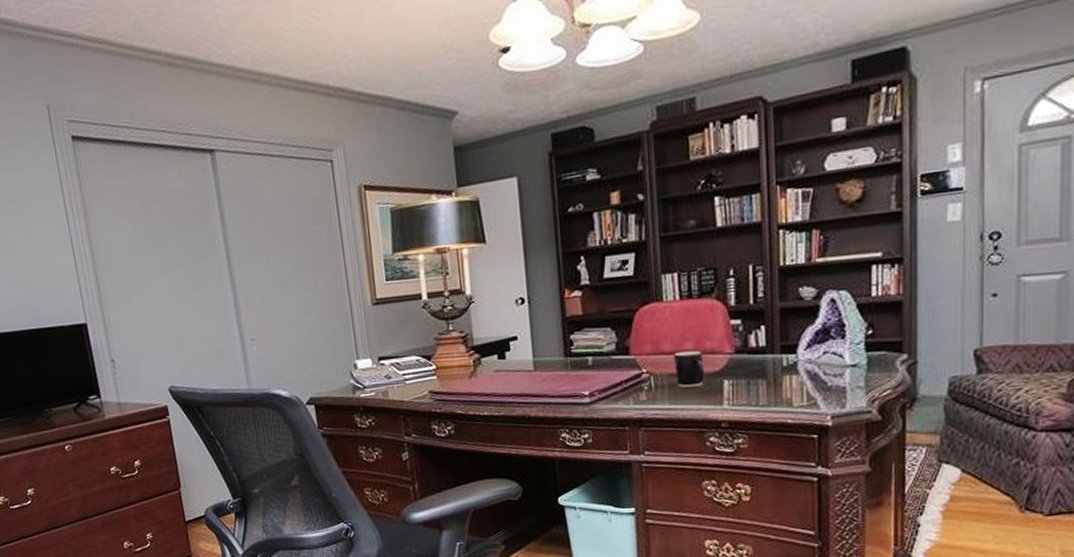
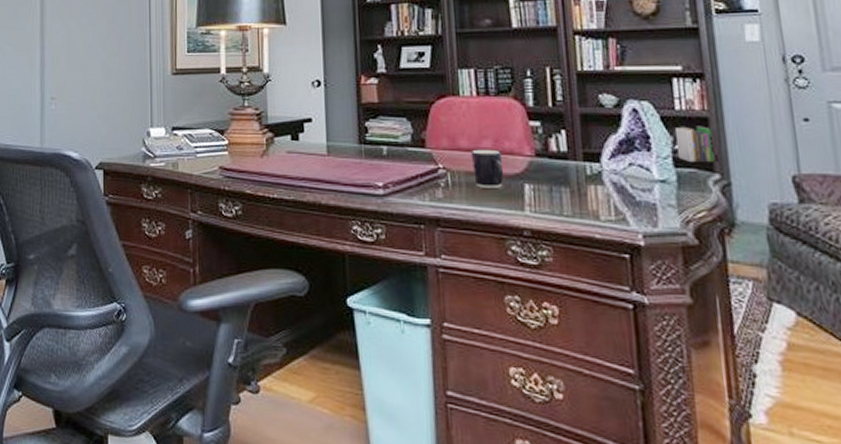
books: none [869,310,907,345] -> present [676,126,718,162]

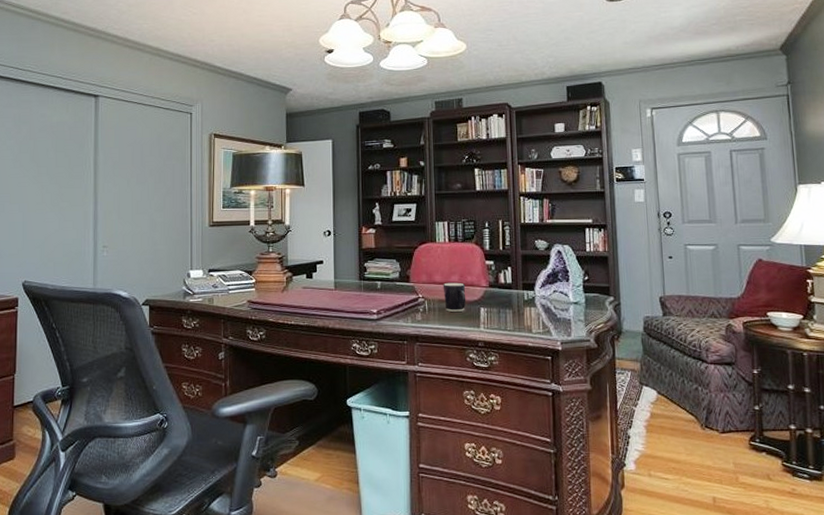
books: present [676,126,718,162] -> none [586,263,613,289]

